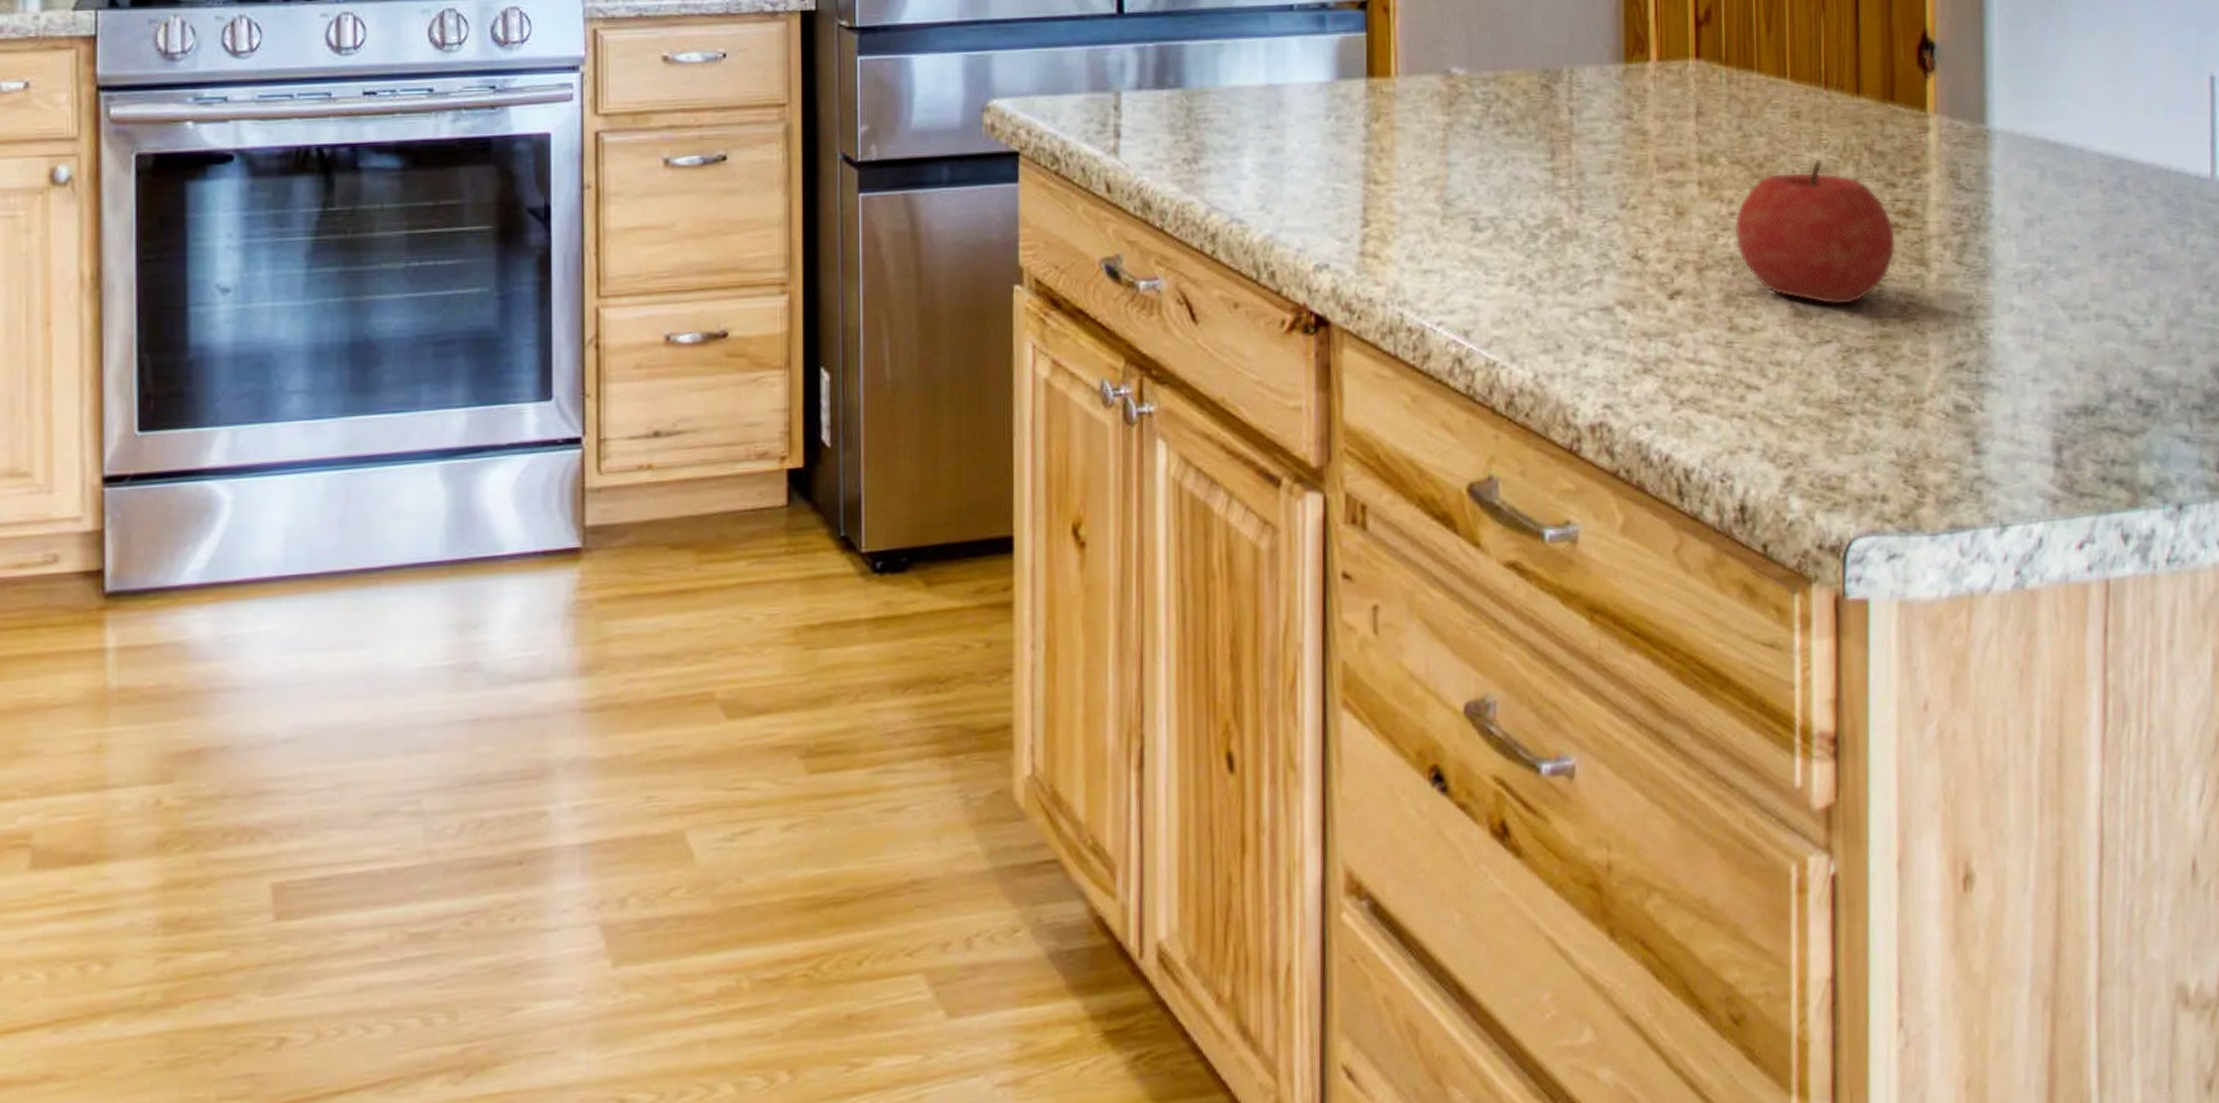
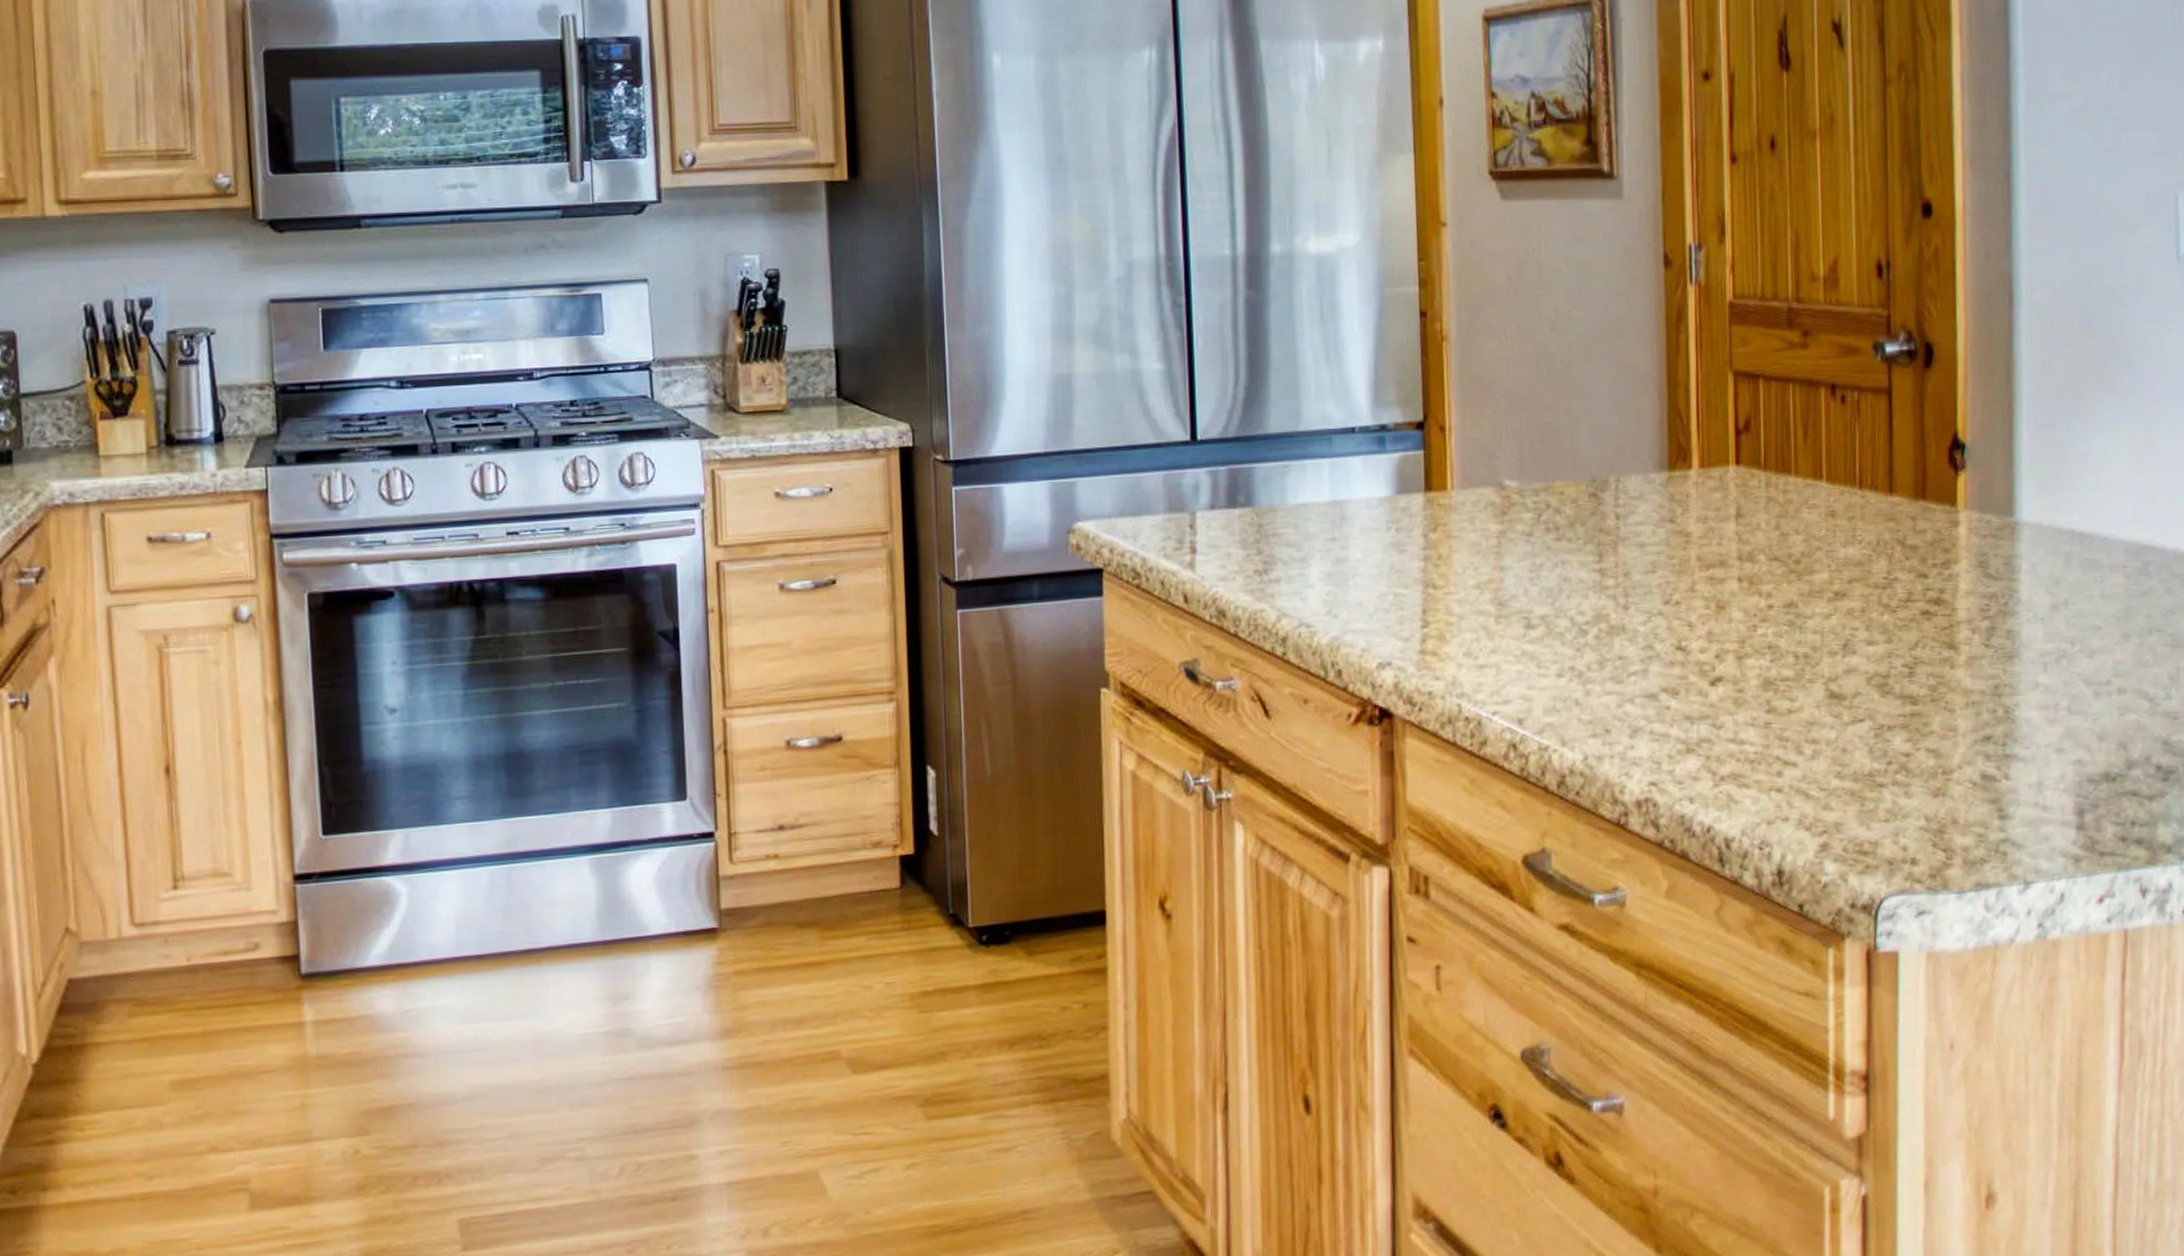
fruit: present [1734,158,1896,306] -> none [1772,553,1927,688]

